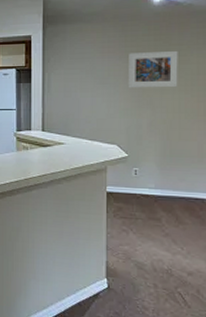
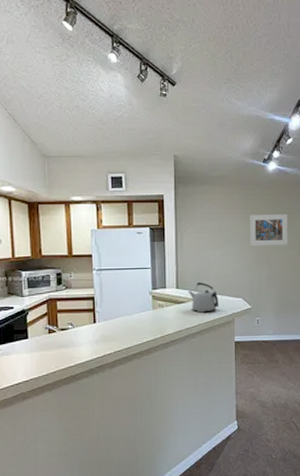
kettle: none [54,126,89,158] -> present [188,282,219,313]

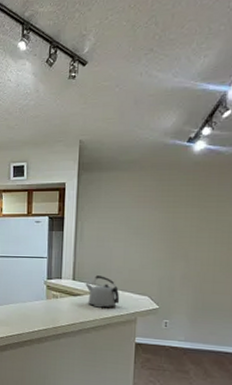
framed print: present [249,214,288,247] -> none [162,203,216,240]

